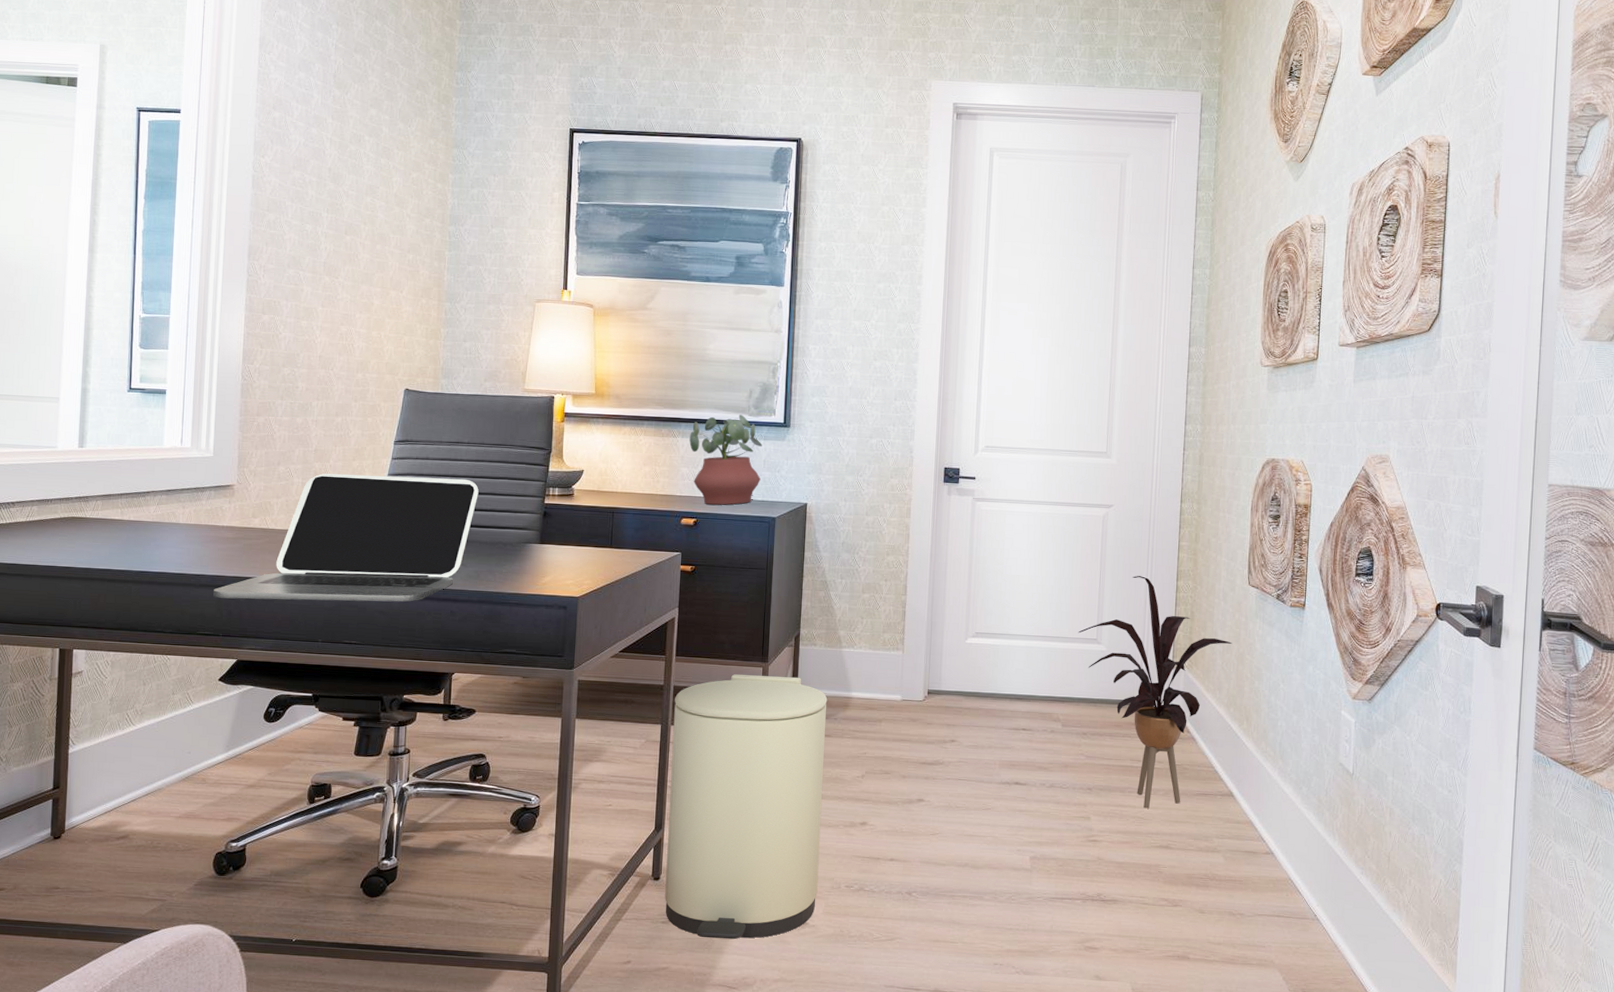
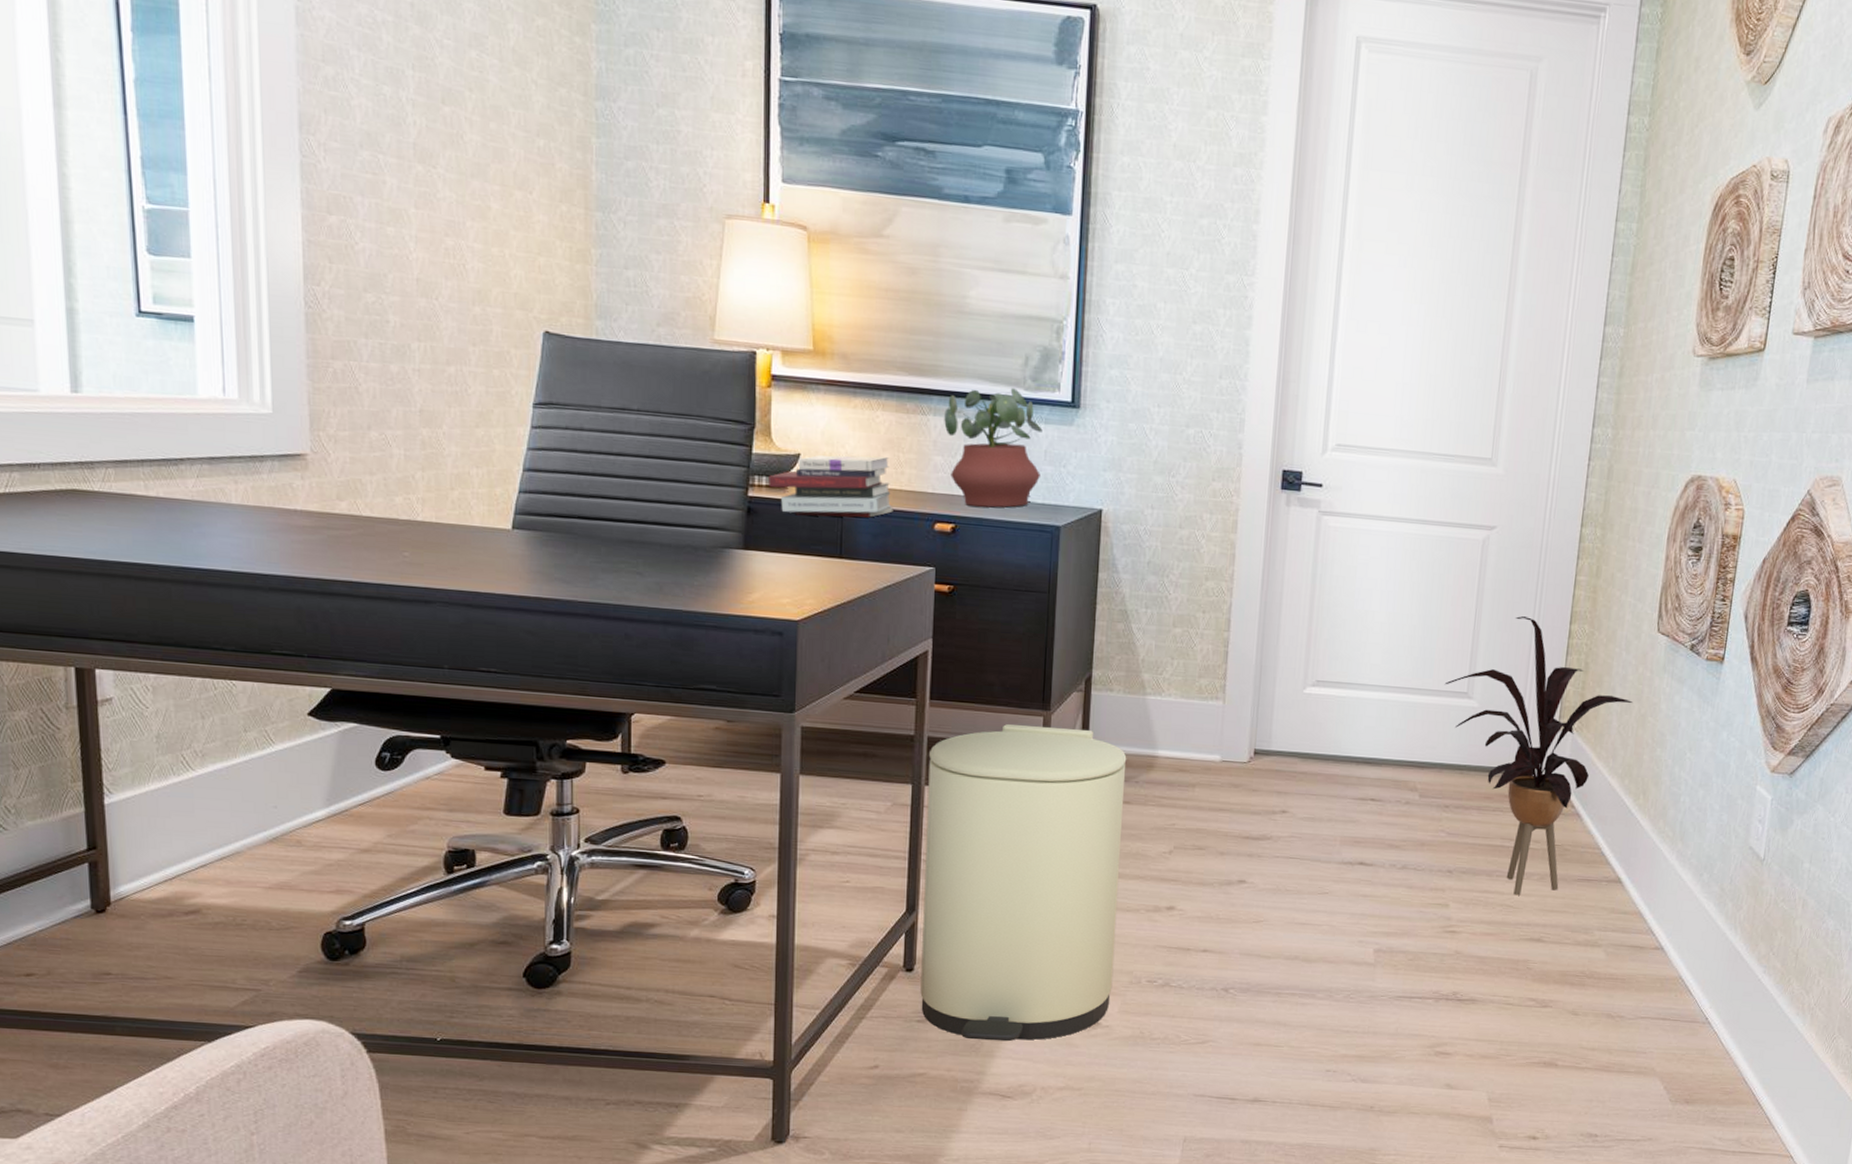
laptop: present [213,473,479,602] -> none [290,443,656,620]
books: none [560,469,651,517] -> present [768,455,894,518]

